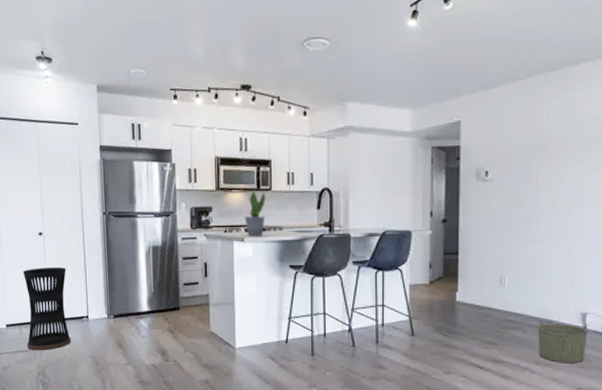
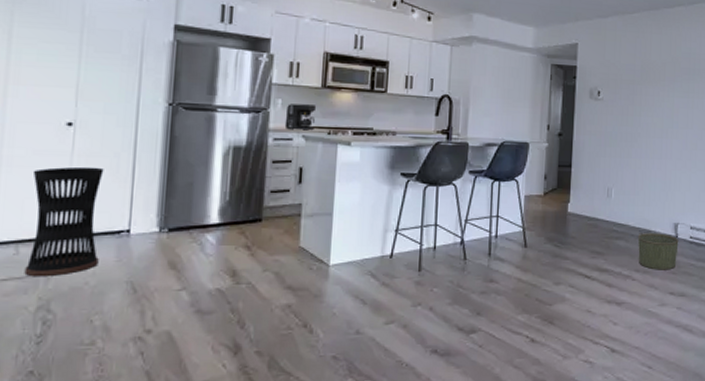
potted plant: present [244,189,266,236] -> none [353,90,380,141]

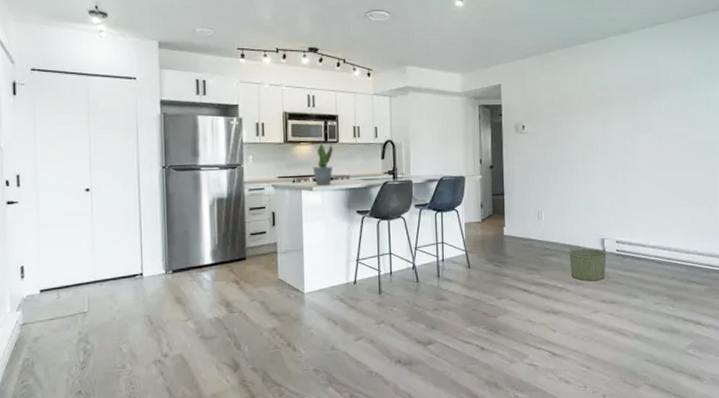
umbrella stand: present [24,166,104,276] -> none [63,223,121,315]
coffee maker: present [284,104,317,131] -> none [256,158,282,181]
potted plant: none [353,90,380,141] -> present [312,142,333,185]

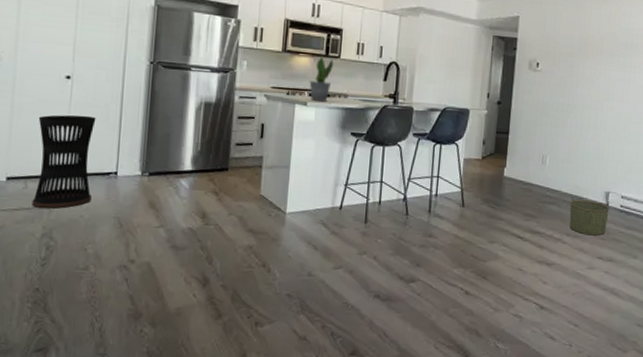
umbrella stand: none [63,223,121,315] -> present [32,115,96,209]

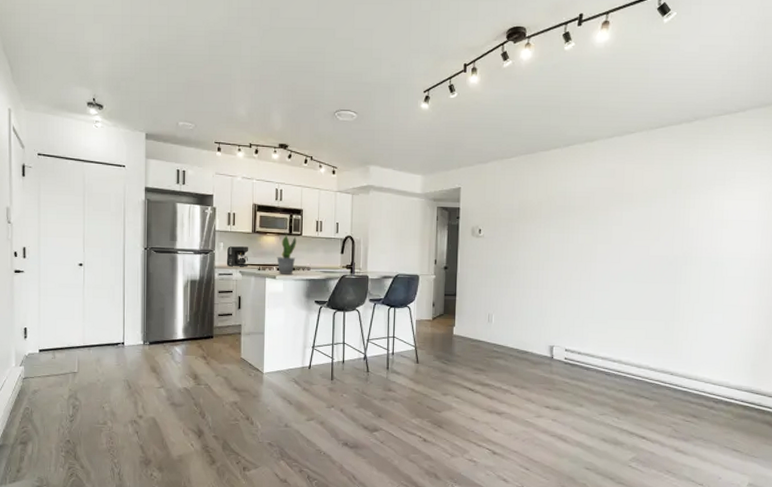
umbrella stand: present [32,115,96,209] -> none [60,296,105,374]
coffee maker: none [249,65,278,91] -> present [226,246,249,267]
basket: present [569,199,609,236] -> none [516,353,554,387]

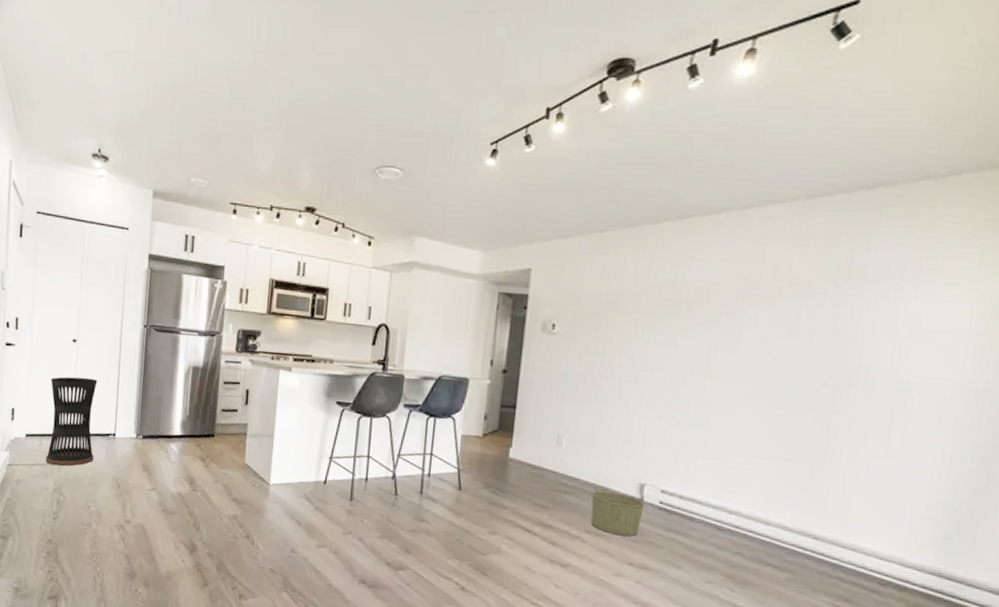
umbrella stand: none [60,296,105,374] -> present [45,376,98,466]
potted plant: present [277,234,297,275] -> none [294,317,319,367]
basket: none [516,353,554,387] -> present [591,490,644,537]

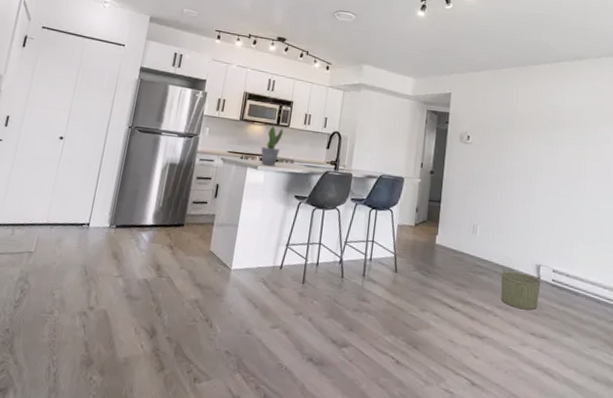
umbrella stand: present [45,376,98,466] -> none [15,170,79,255]
coffee maker: present [234,328,262,355] -> none [209,132,235,155]
potted plant: none [294,317,319,367] -> present [260,124,284,166]

